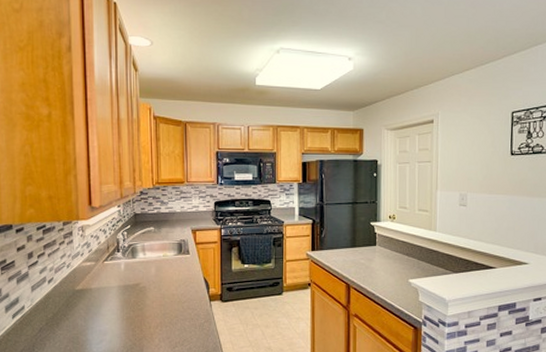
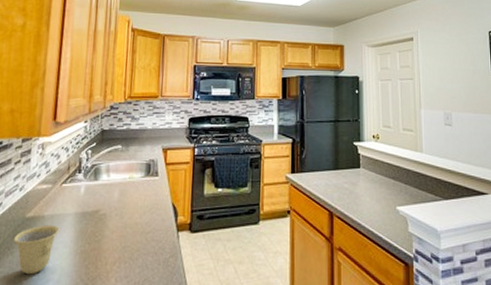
cup: none [67,296,106,336] -> present [13,224,60,275]

